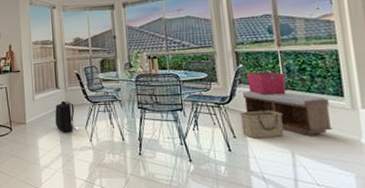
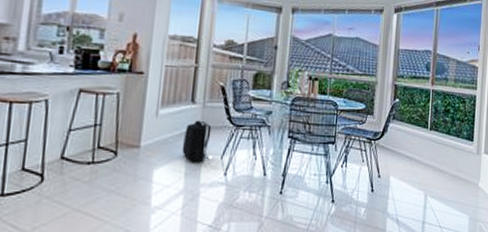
basket: present [239,110,284,139] -> none [387,149,424,179]
bench: present [242,91,332,136] -> none [393,128,462,178]
storage bin: present [247,71,286,95] -> none [400,108,432,135]

